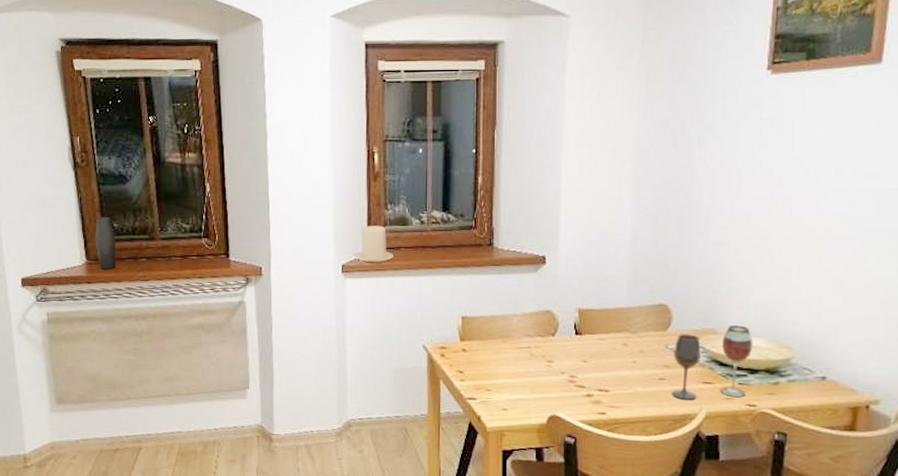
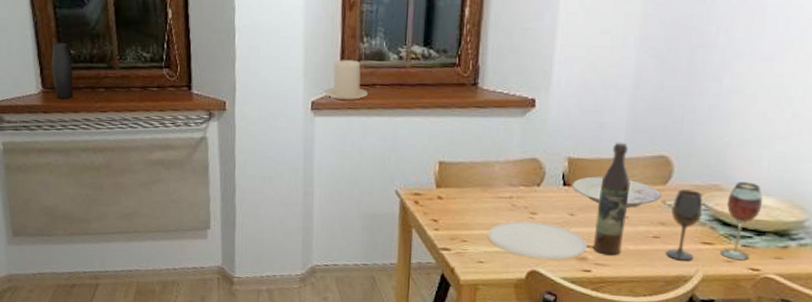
plate: none [510,369,601,405] -> present [488,221,587,260]
plate: none [583,325,664,353] -> present [571,176,662,208]
wine bottle: none [605,293,635,398] -> present [592,142,631,256]

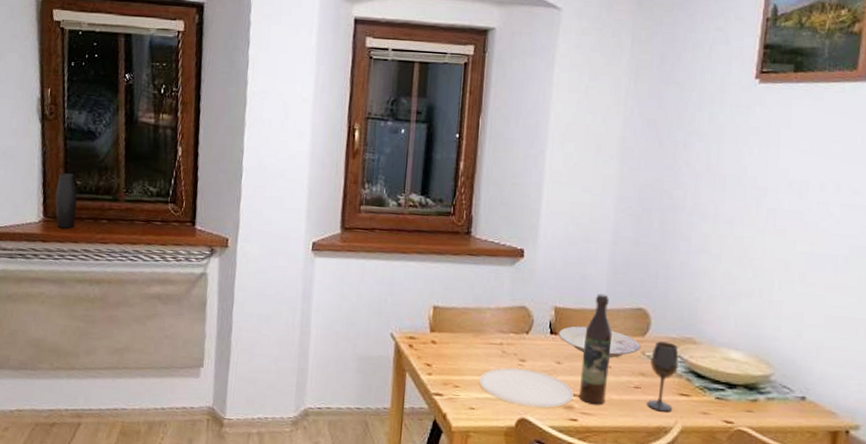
candle: present [325,60,369,101] -> none [326,204,368,244]
wineglass: present [721,182,763,261] -> none [697,336,733,413]

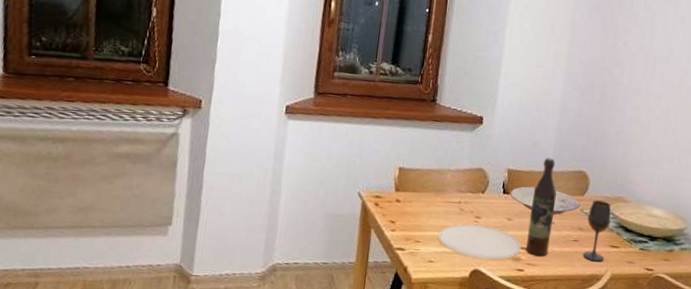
vase: present [55,173,77,229] -> none [17,28,42,86]

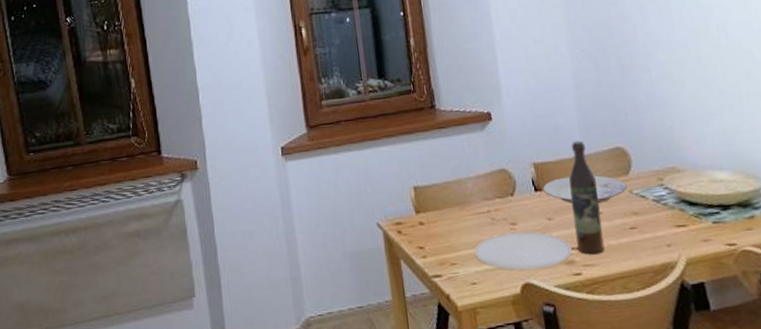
wine glass: present [583,200,611,262] -> none [639,175,672,248]

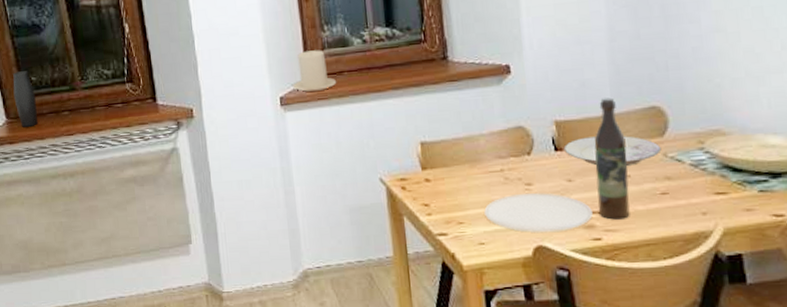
vase: none [16,127,40,184] -> present [13,71,38,127]
candle: none [293,101,335,142] -> present [293,50,337,93]

